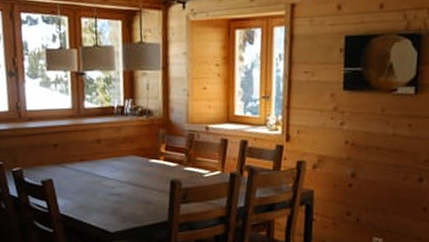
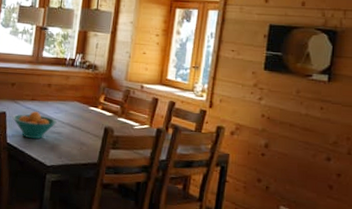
fruit bowl: none [61,174,114,206] -> present [12,111,57,139]

